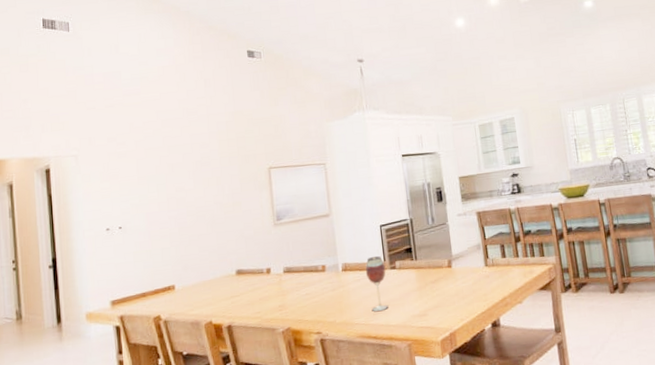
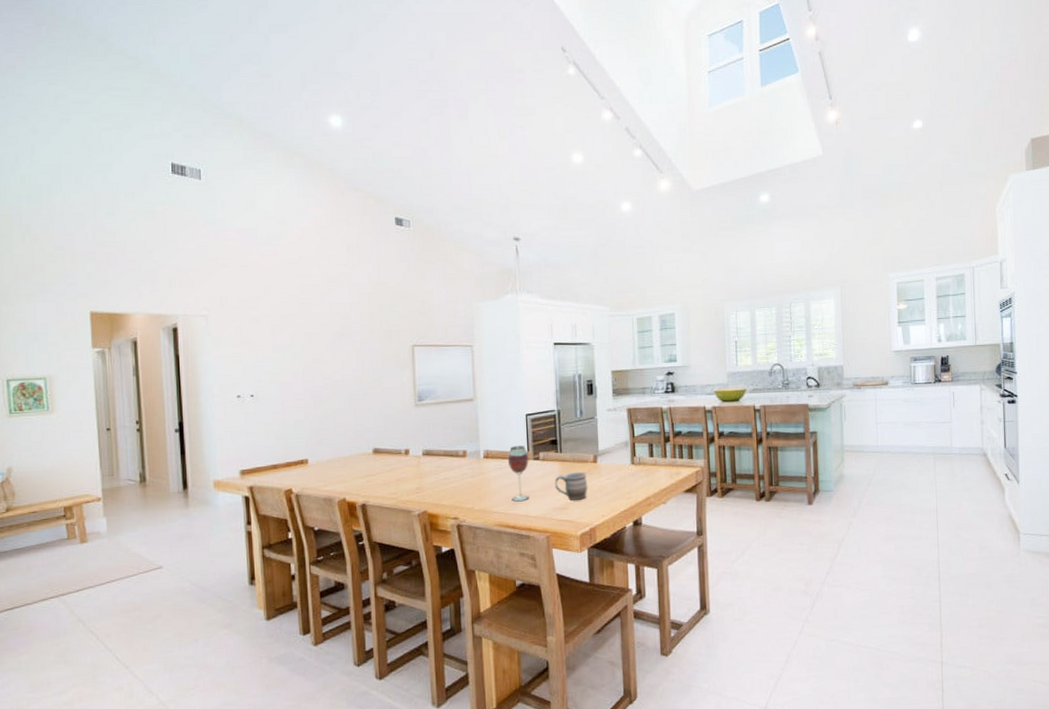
mug: none [412,277,445,307] -> present [555,471,588,501]

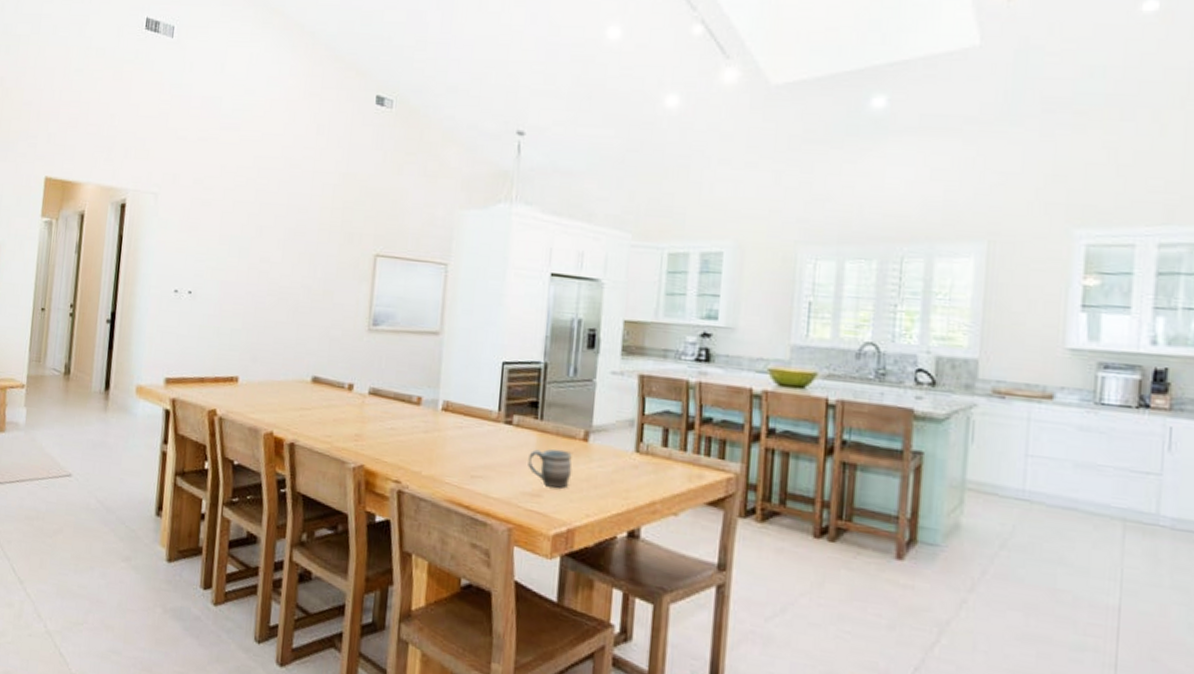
wineglass: present [507,445,529,501] -> none [469,401,499,475]

